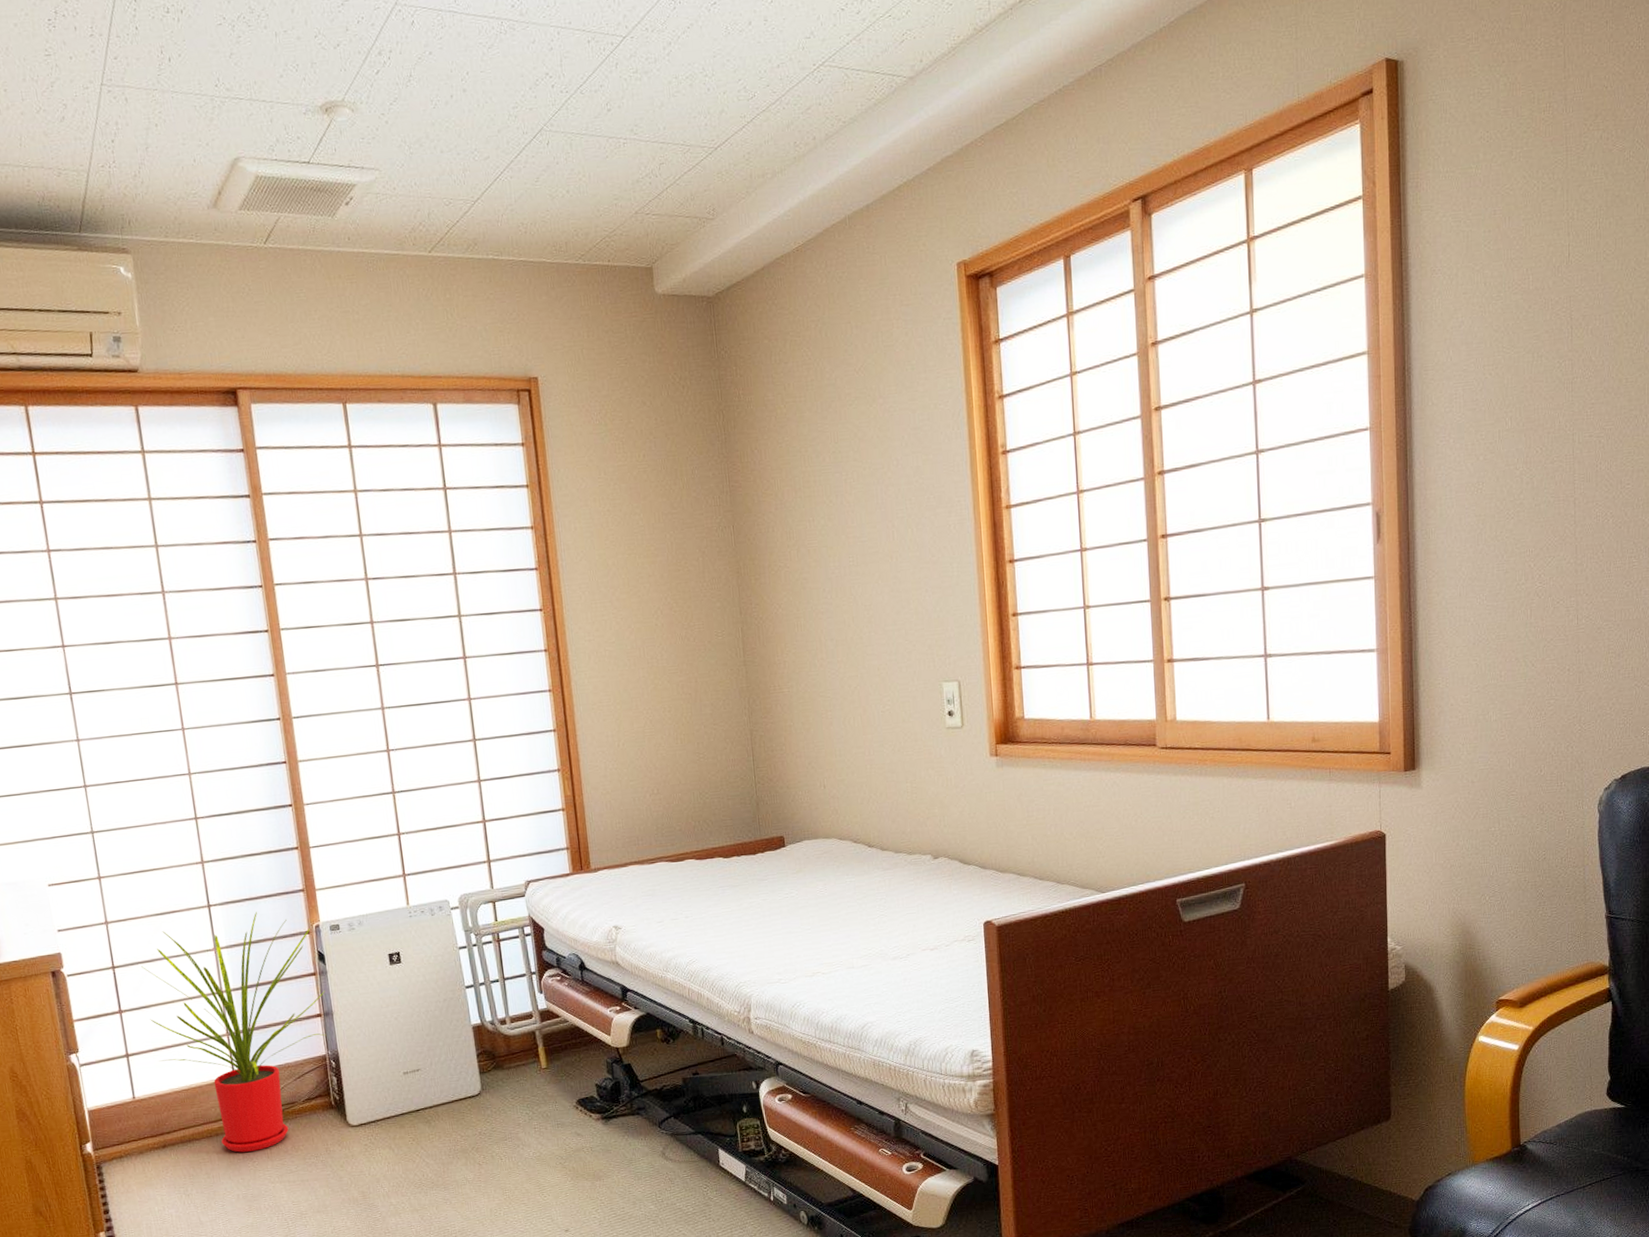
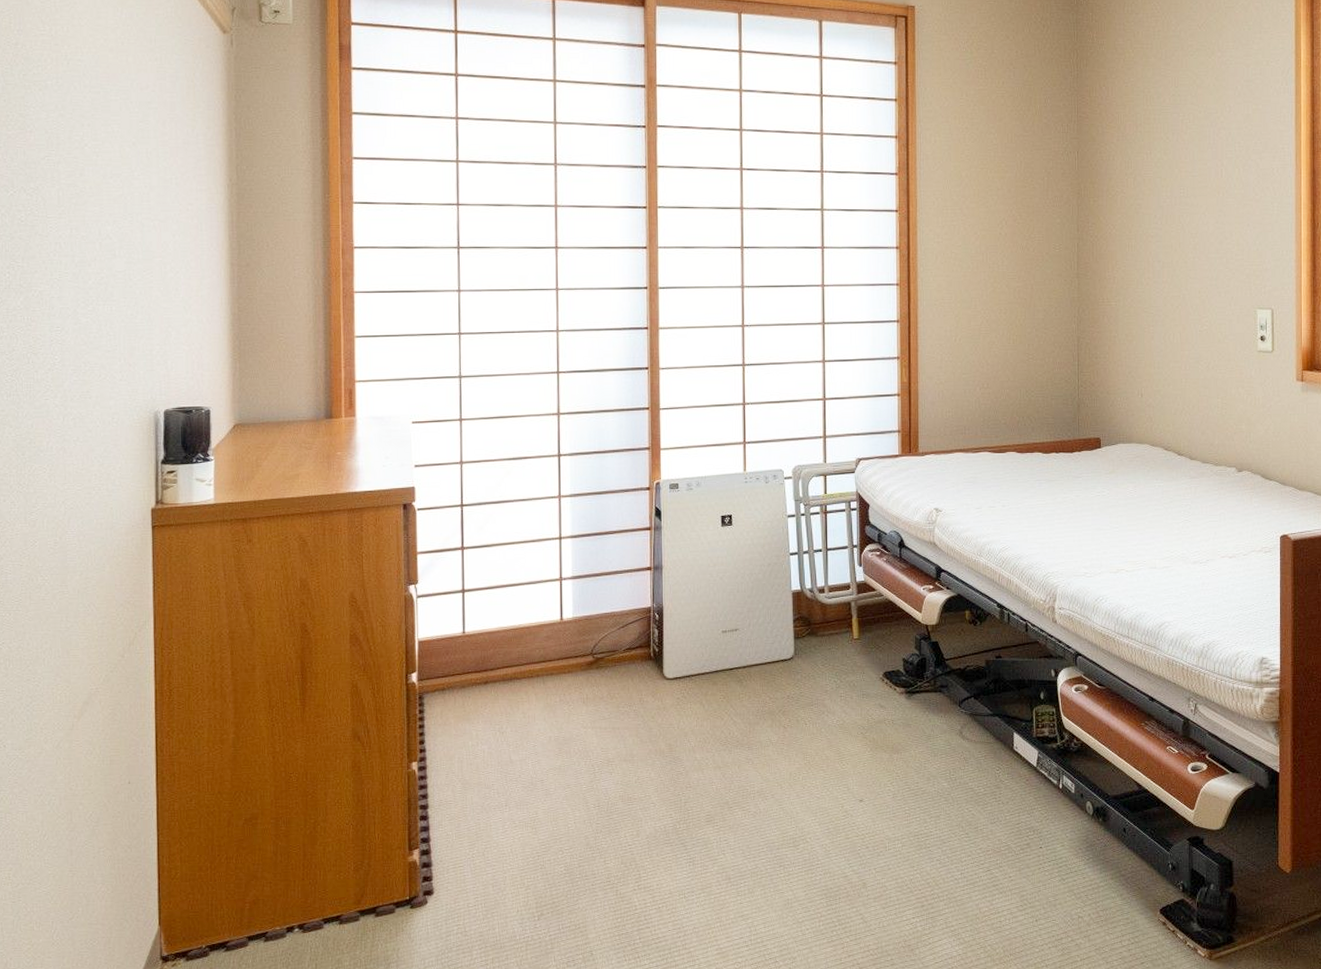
house plant: present [141,912,326,1153] -> none [488,465,658,695]

